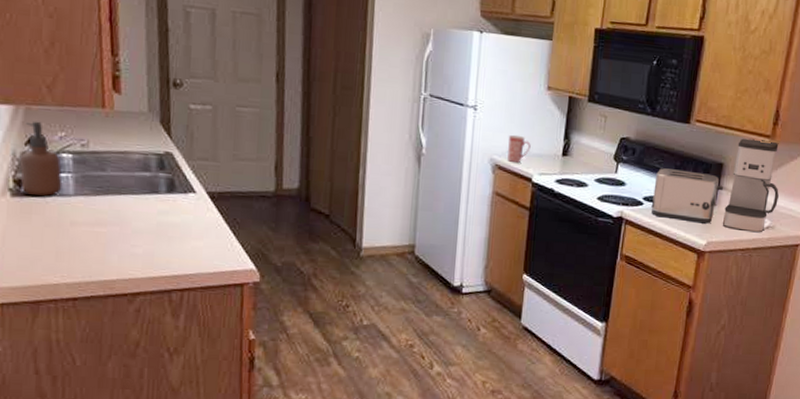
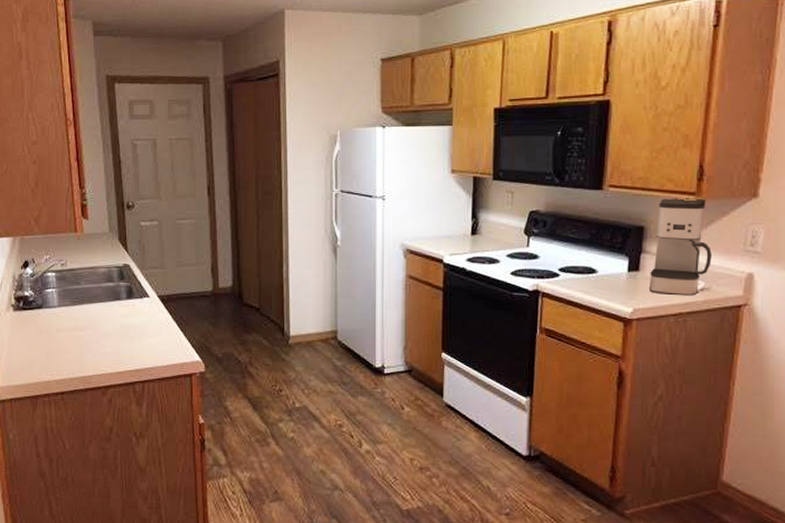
soap dispenser: present [19,121,62,197] -> none [18,248,49,310]
mug: present [507,134,531,163] -> none [416,219,439,245]
toaster: present [651,168,723,224] -> none [568,237,646,290]

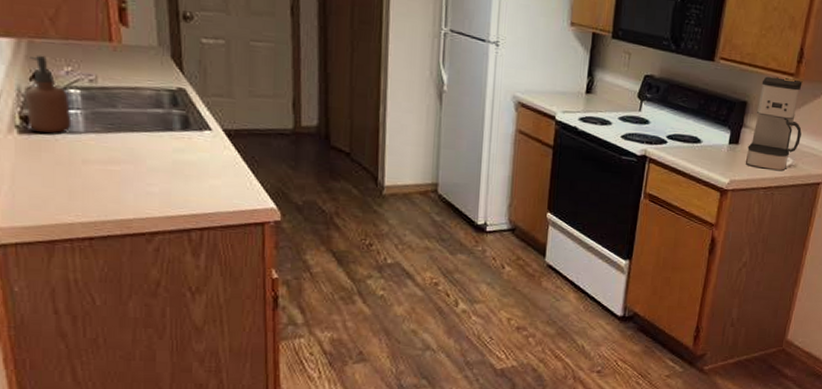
soap dispenser: none [18,248,49,310] -> present [24,54,72,134]

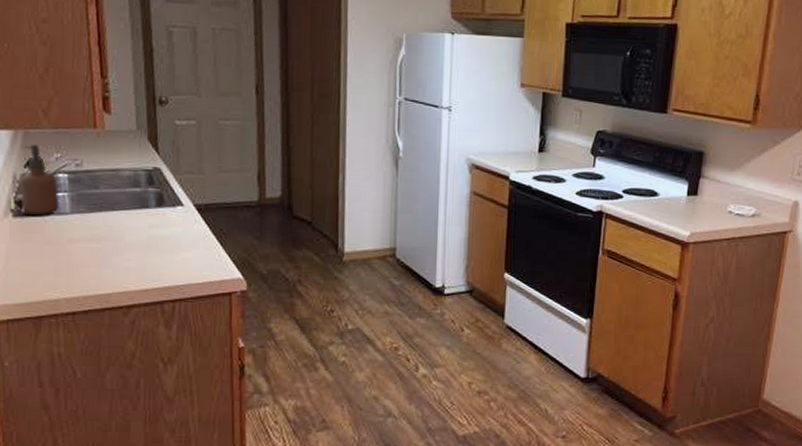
coffee maker: present [745,76,802,172] -> none [705,125,763,221]

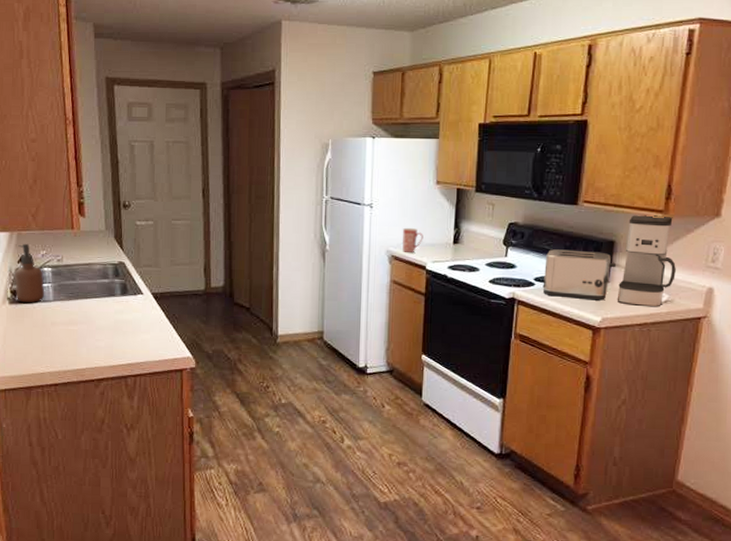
mug: none [483,133,507,161] -> present [402,227,423,252]
toaster: none [631,160,705,214] -> present [542,249,616,301]
coffee maker: none [705,125,763,221] -> present [617,215,676,308]

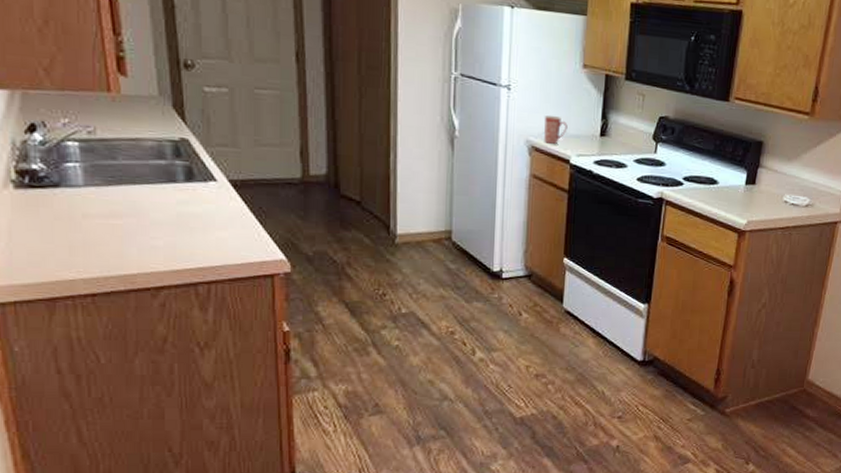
soap dispenser: present [14,243,45,303] -> none [20,106,70,188]
toaster: present [542,249,616,301] -> none [691,147,763,203]
coffee maker: present [617,215,676,308] -> none [762,116,818,211]

